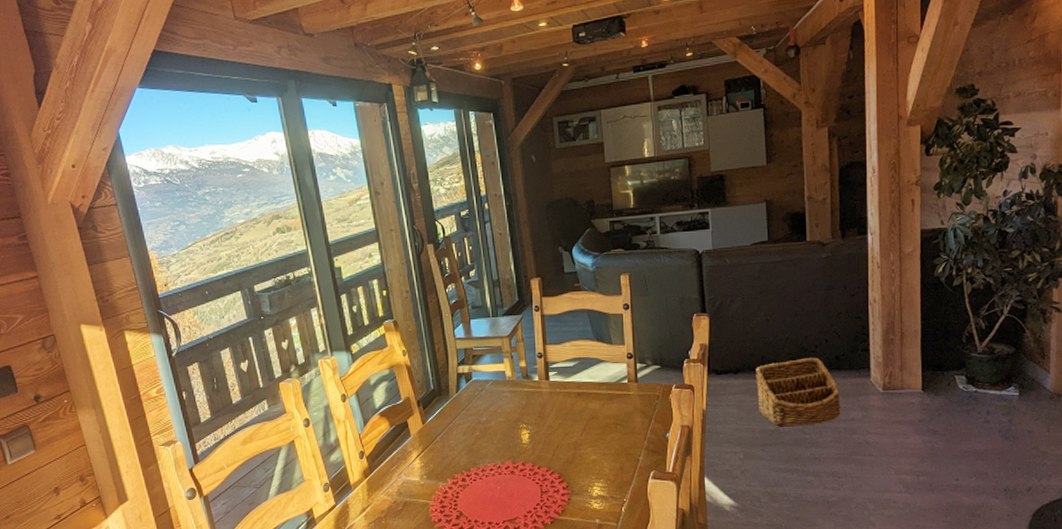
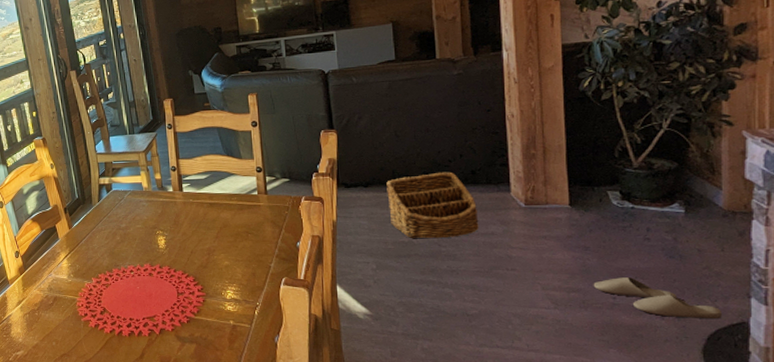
slippers: none [939,459,1045,497] -> present [593,277,722,319]

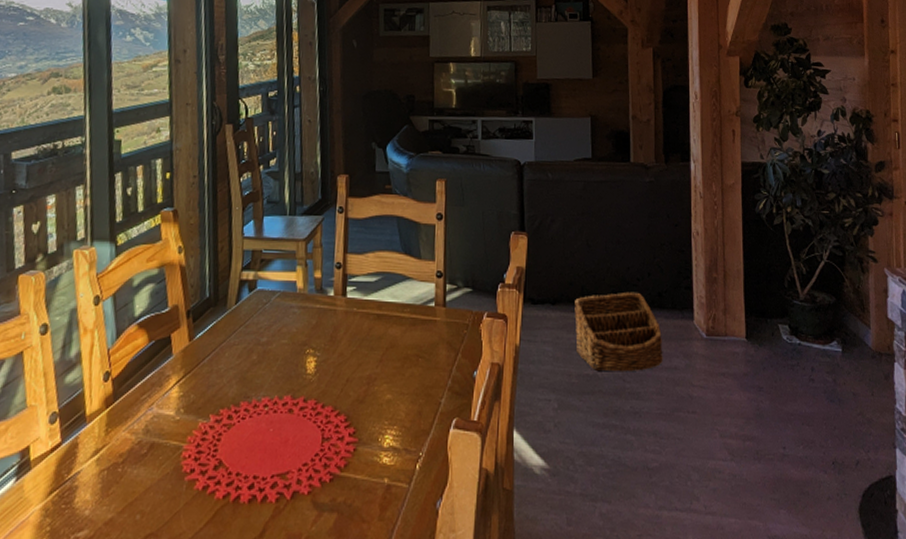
slippers: present [593,277,722,319] -> none [766,424,874,473]

